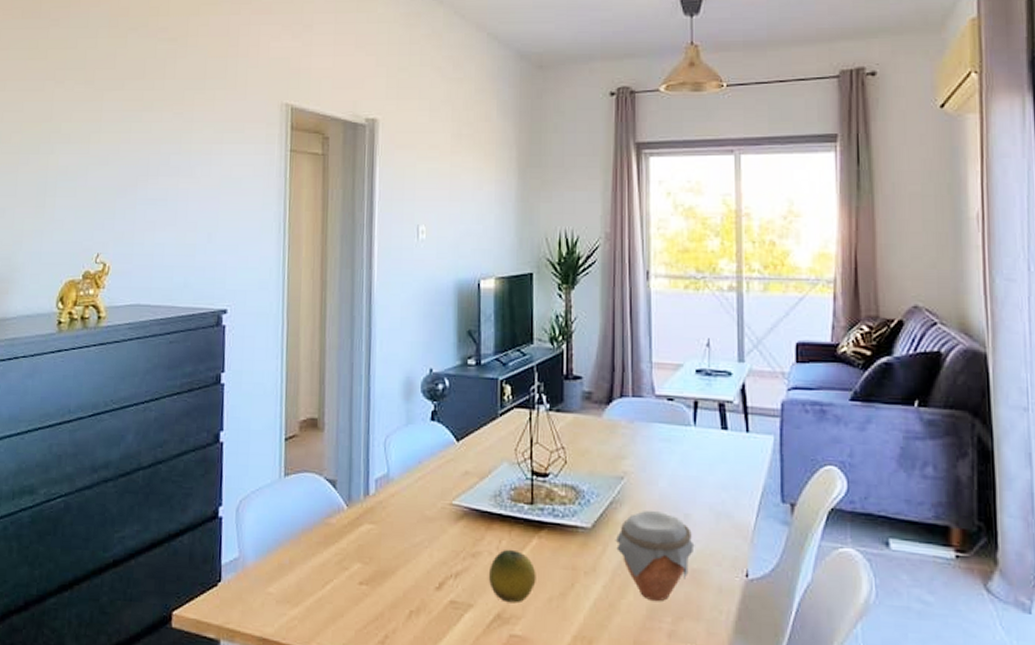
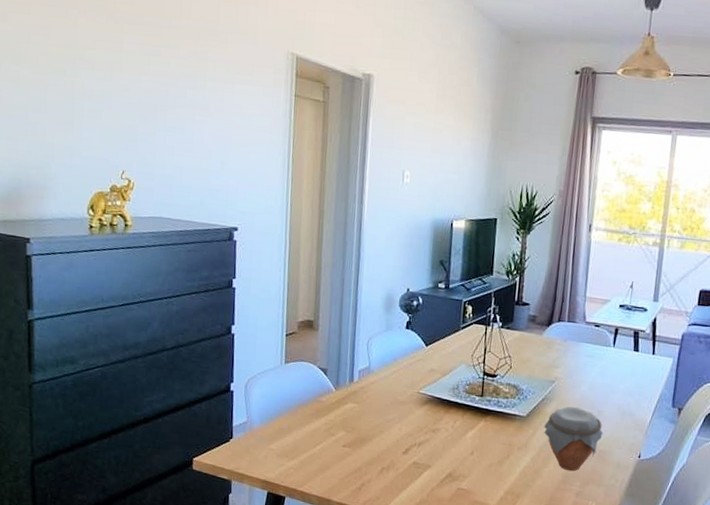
fruit: present [488,549,536,604] -> none [444,428,481,467]

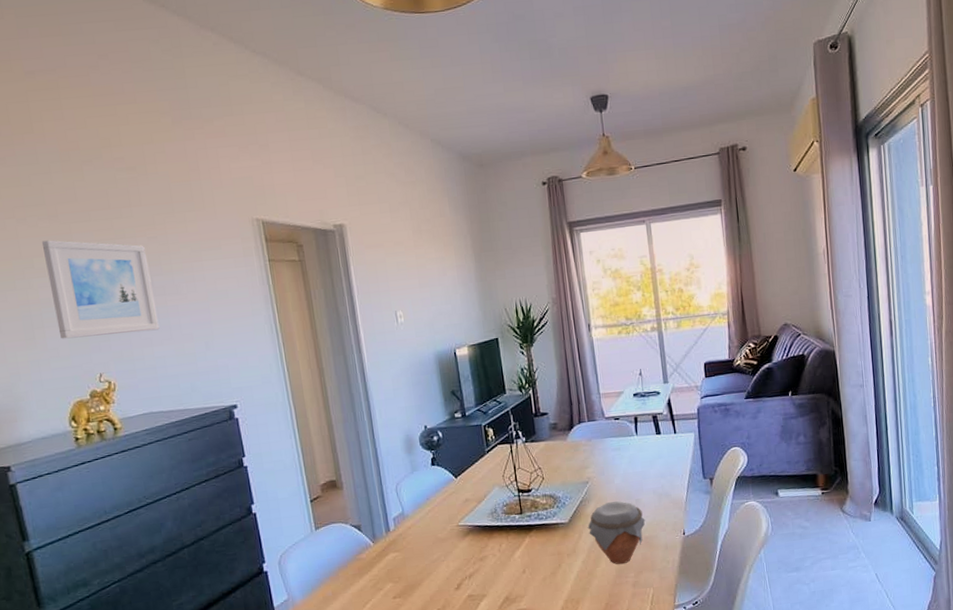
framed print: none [94,35,186,141] -> present [41,240,160,339]

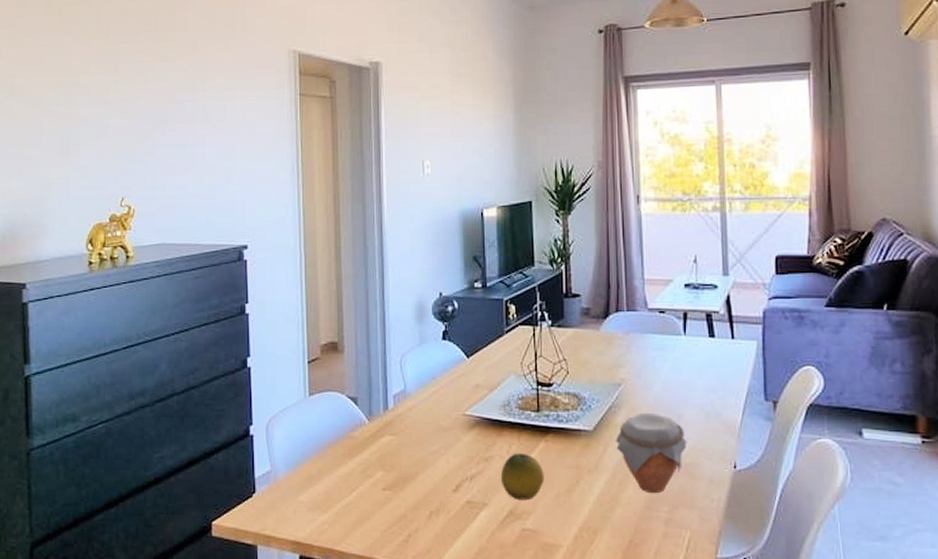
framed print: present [41,240,160,339] -> none [90,58,185,159]
fruit: none [494,549,532,588] -> present [500,452,544,501]

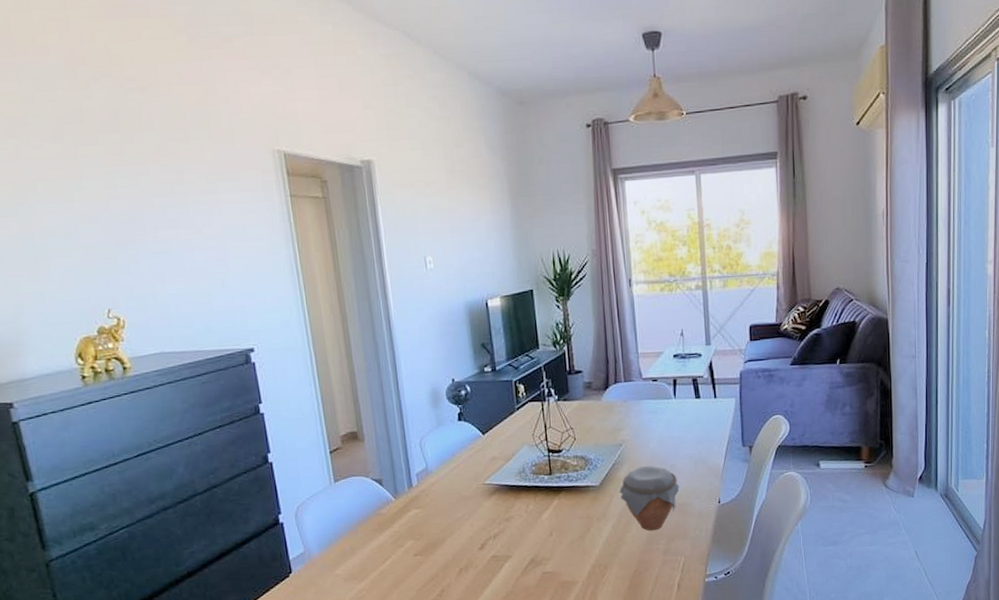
fruit: present [500,452,544,501] -> none [520,510,560,550]

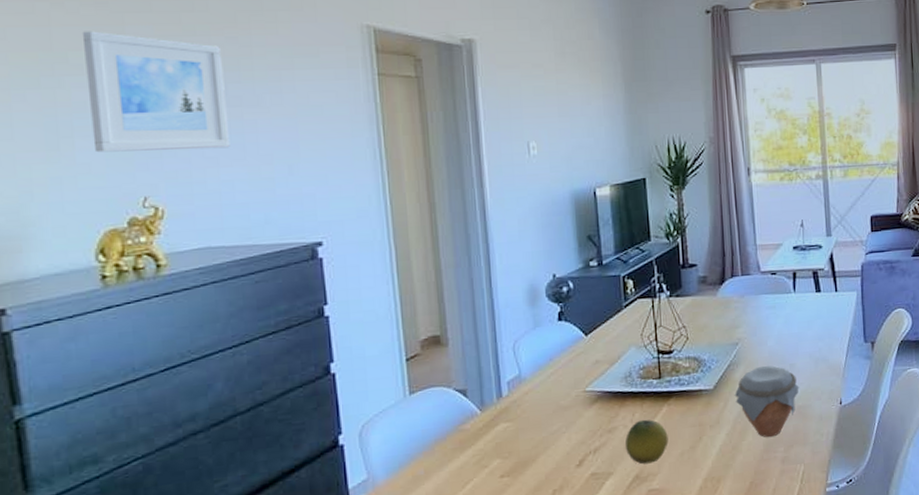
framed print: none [45,163,172,271] -> present [81,31,230,153]
fruit: none [520,510,560,550] -> present [624,419,669,465]

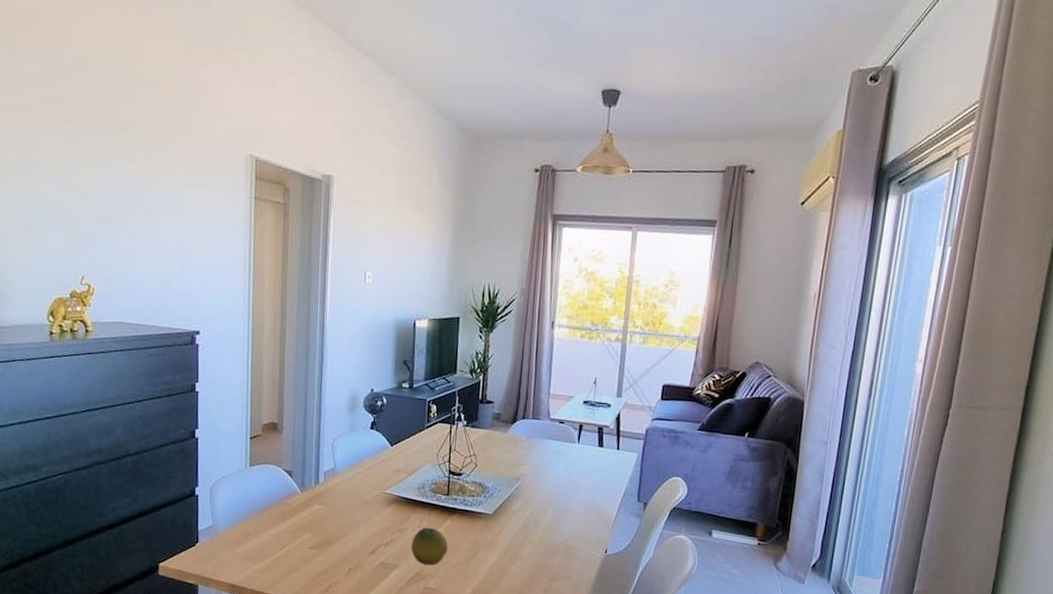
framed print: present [81,31,230,153] -> none [52,140,144,245]
jar: present [734,365,799,438] -> none [510,503,570,568]

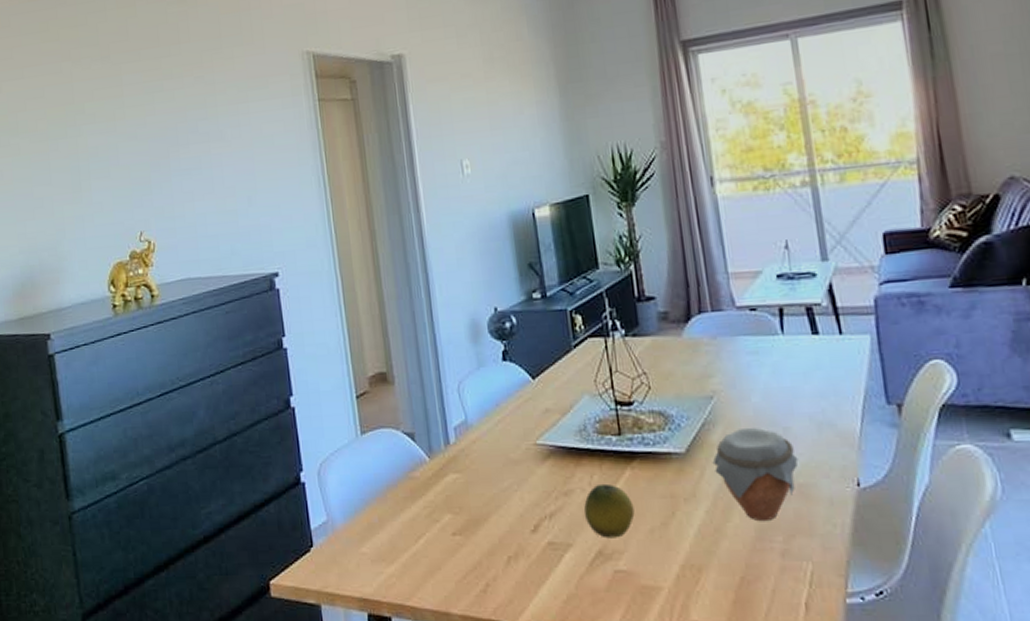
jar: none [510,503,570,568] -> present [712,427,799,522]

